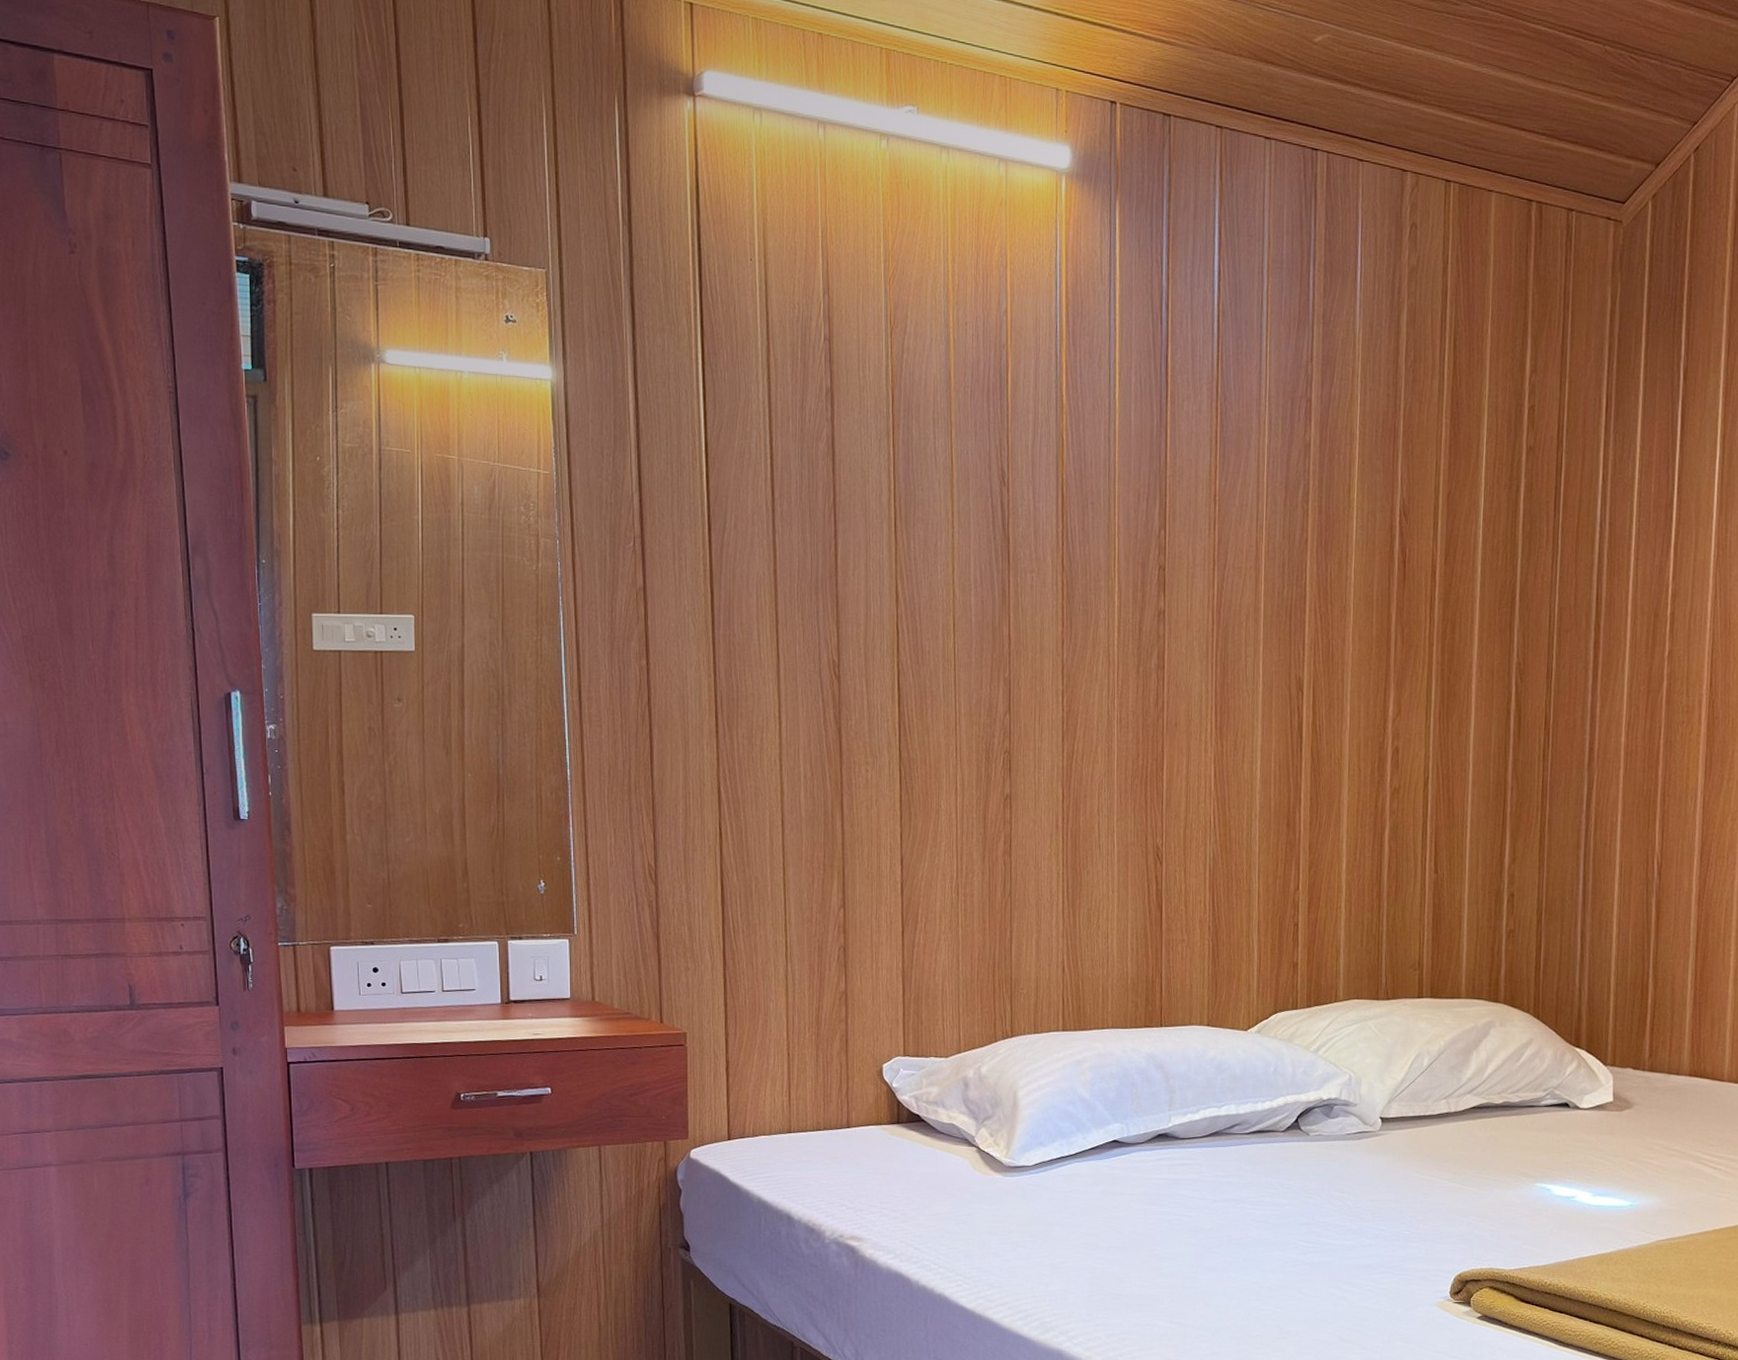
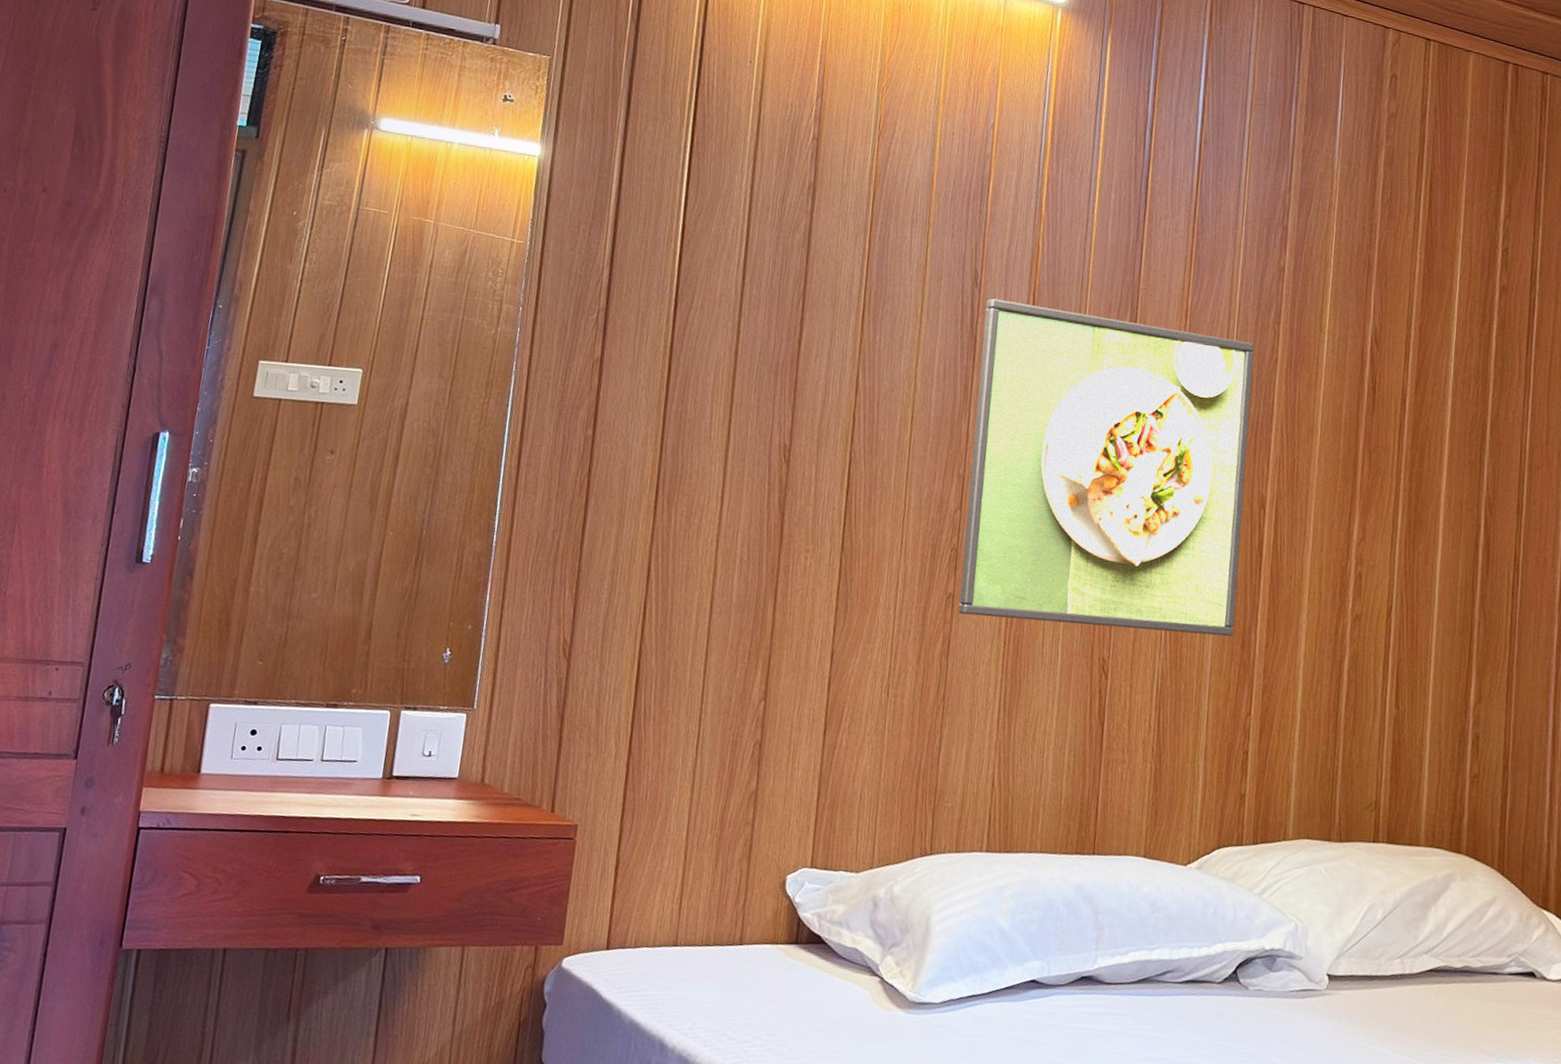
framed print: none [1015,497,1285,817] -> present [958,298,1255,637]

